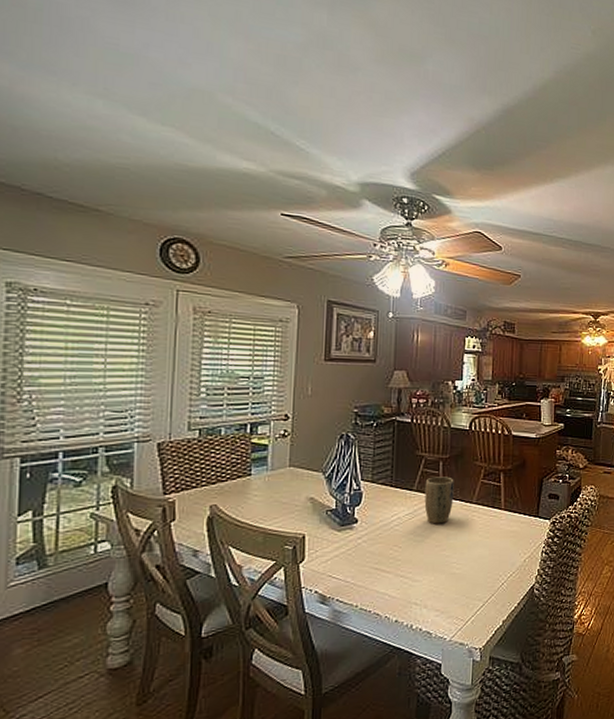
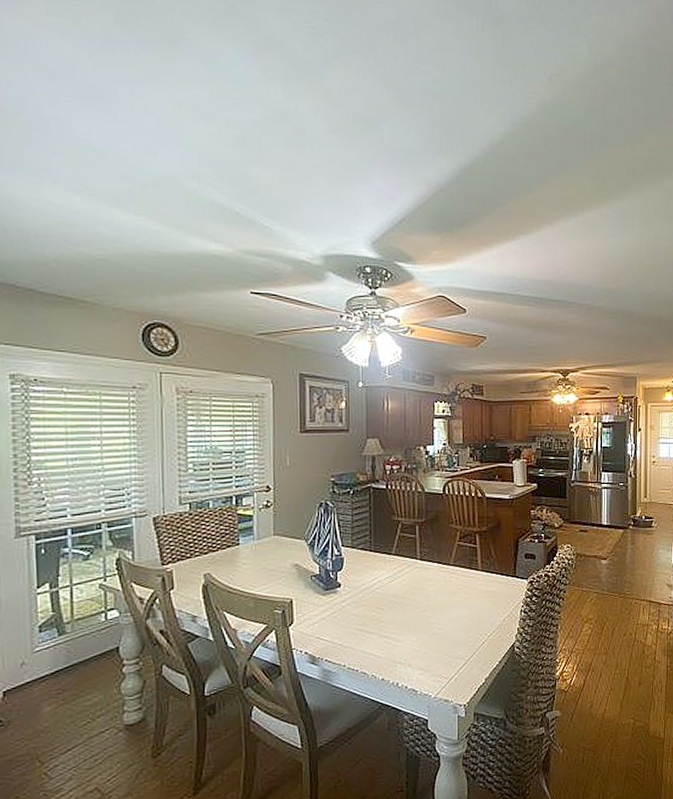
plant pot: present [424,476,454,524] -> none [403,540,431,587]

